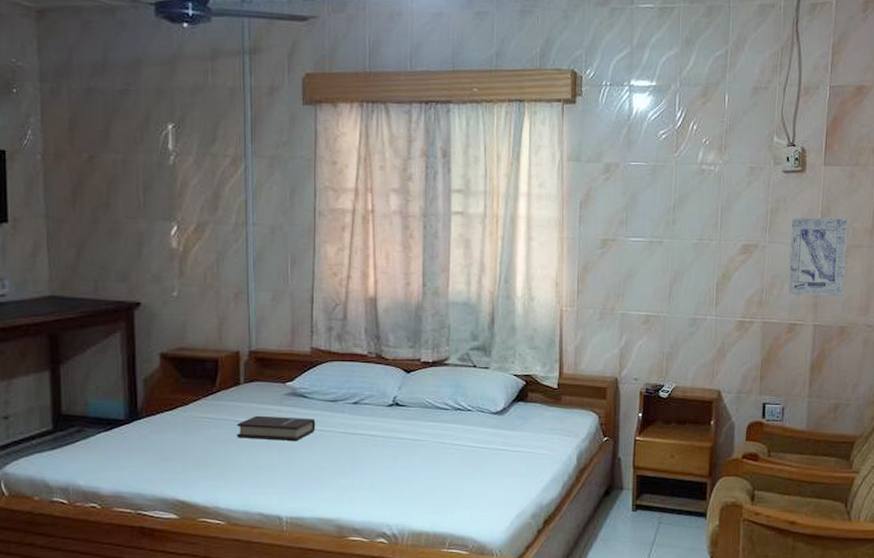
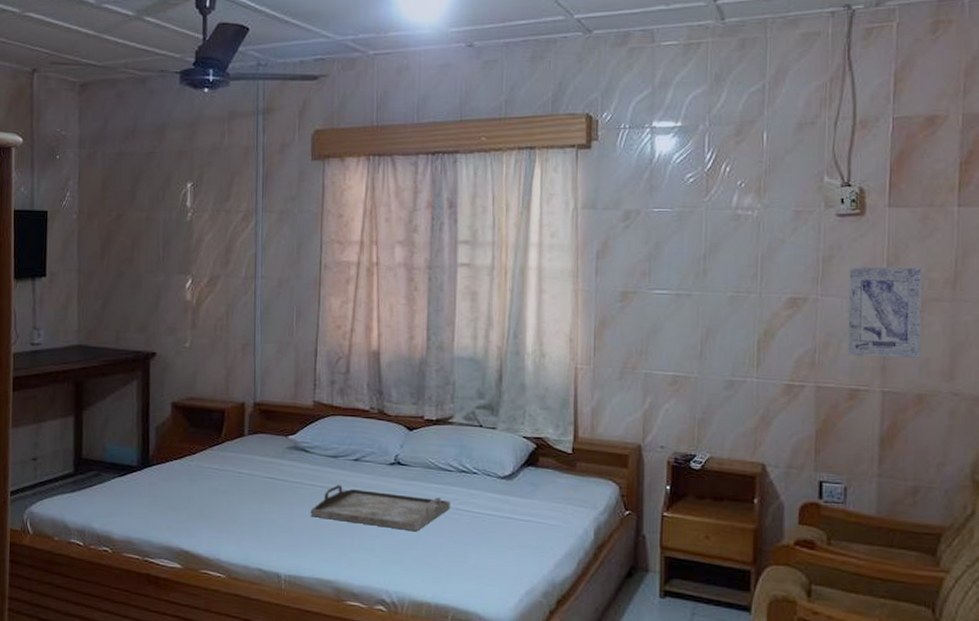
book: present [237,415,316,442] -> none [239,468,316,497]
serving tray: none [310,428,447,468] -> present [310,485,450,532]

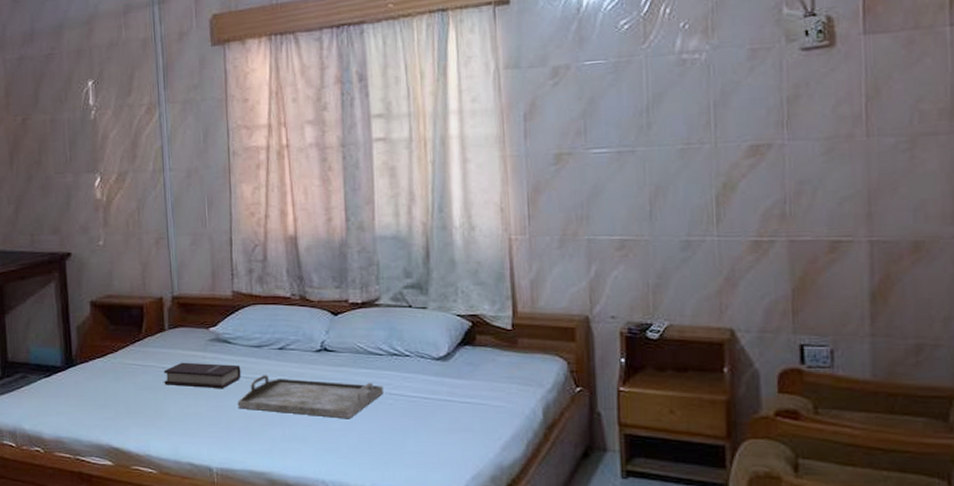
book: none [239,468,316,497] -> present [163,362,241,389]
wall art: present [848,266,922,358] -> none [820,98,914,204]

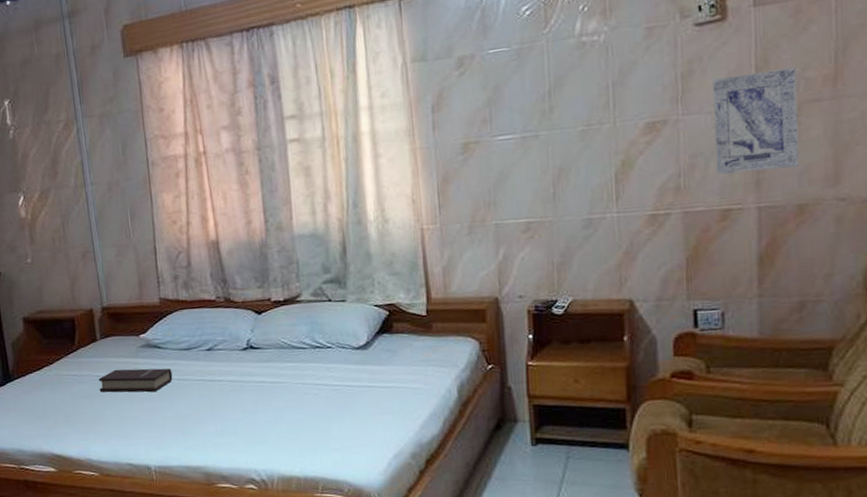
serving tray: present [237,375,383,419] -> none [170,375,308,411]
wall art: none [820,98,914,204] -> present [712,67,799,175]

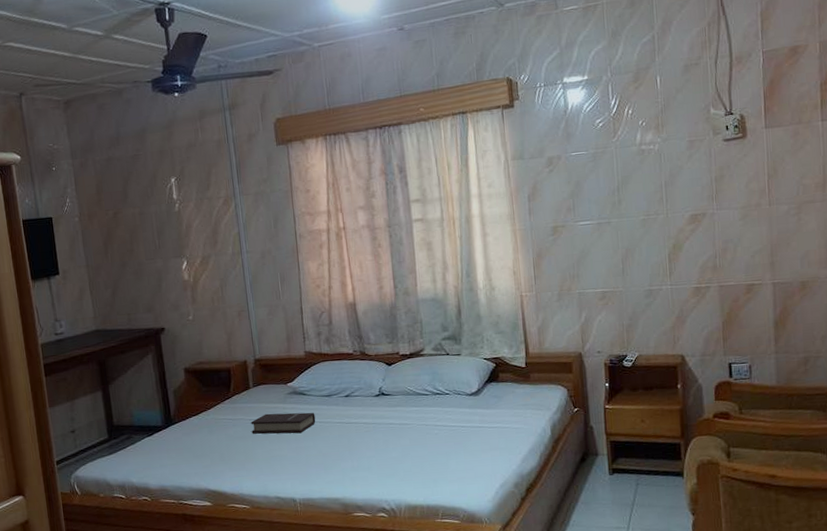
wall art: present [712,67,799,175] -> none [737,176,801,257]

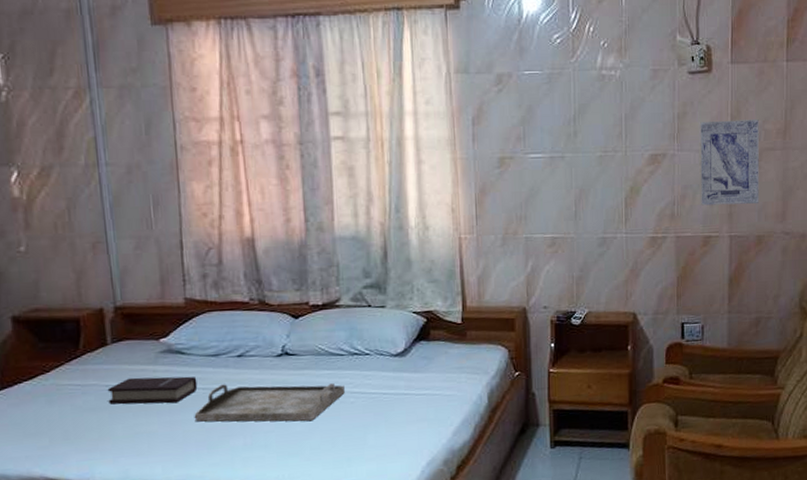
serving tray: none [314,418,430,449] -> present [194,383,345,422]
wall art: none [737,176,801,257] -> present [700,119,759,206]

